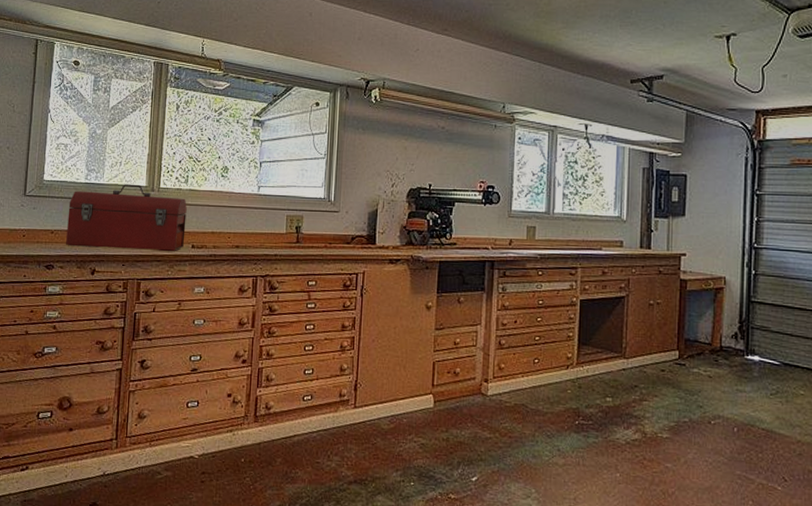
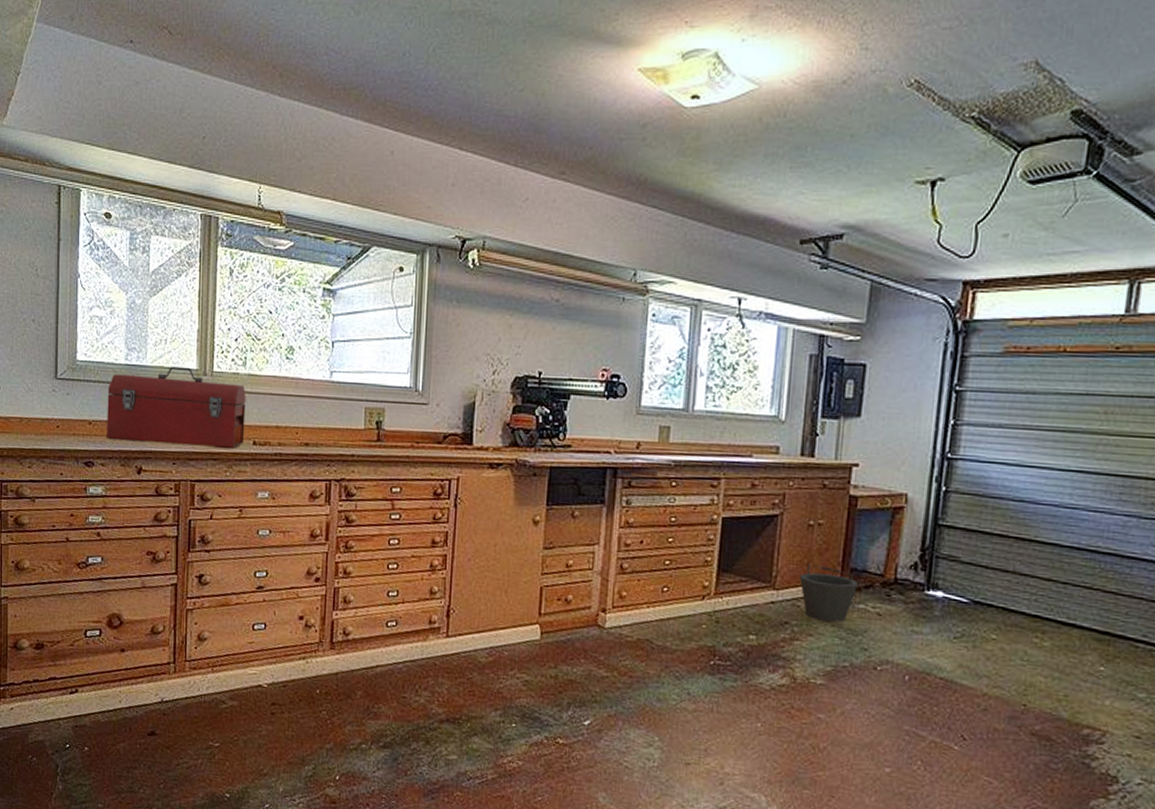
bucket: none [645,336,693,384] -> present [799,563,860,622]

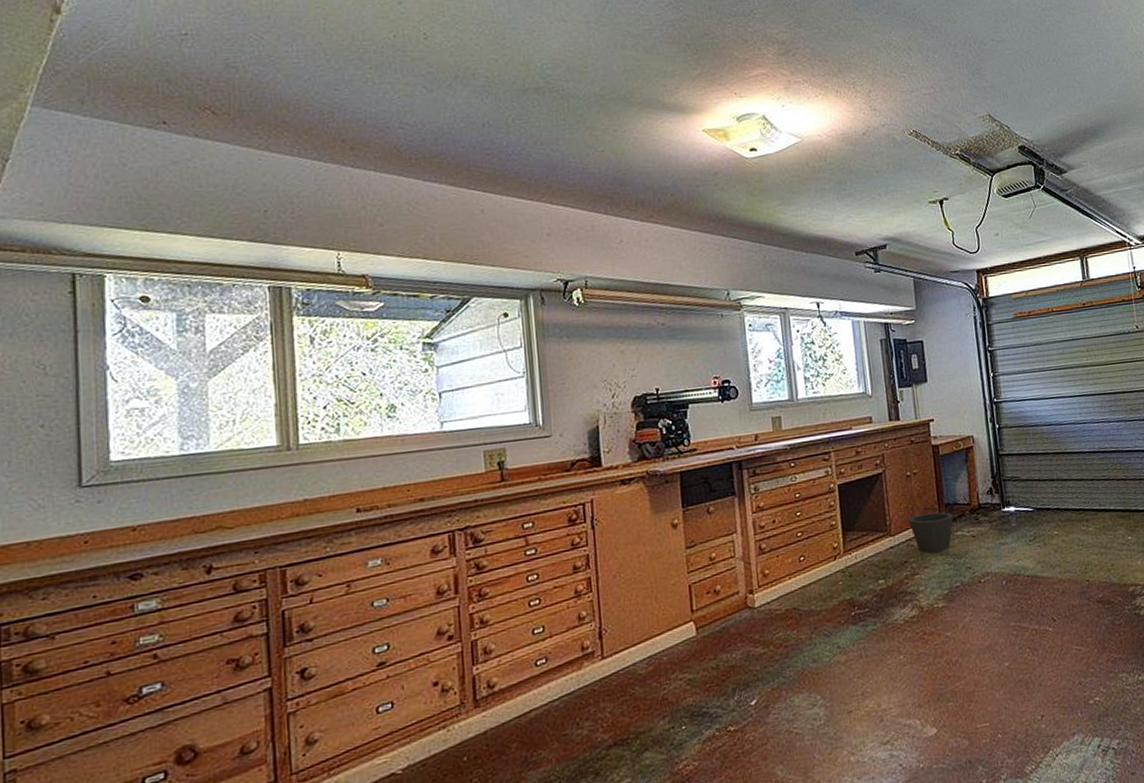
toolbox: present [105,366,246,448] -> none [157,444,345,542]

